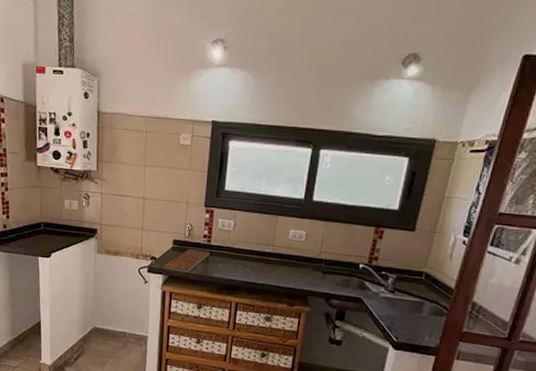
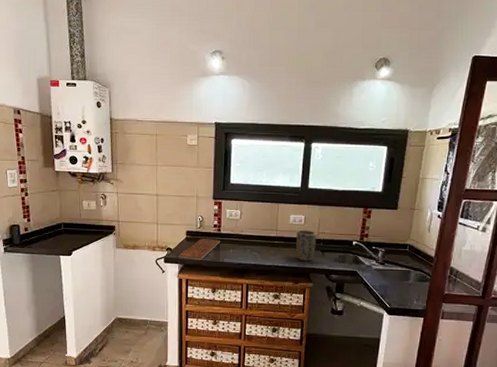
plant pot: none [294,247,318,283] -> present [296,230,316,262]

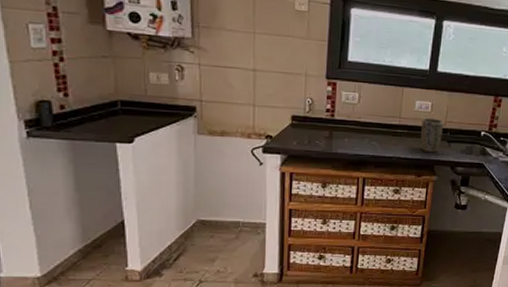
chopping board: present [178,238,220,260] -> none [281,124,333,150]

